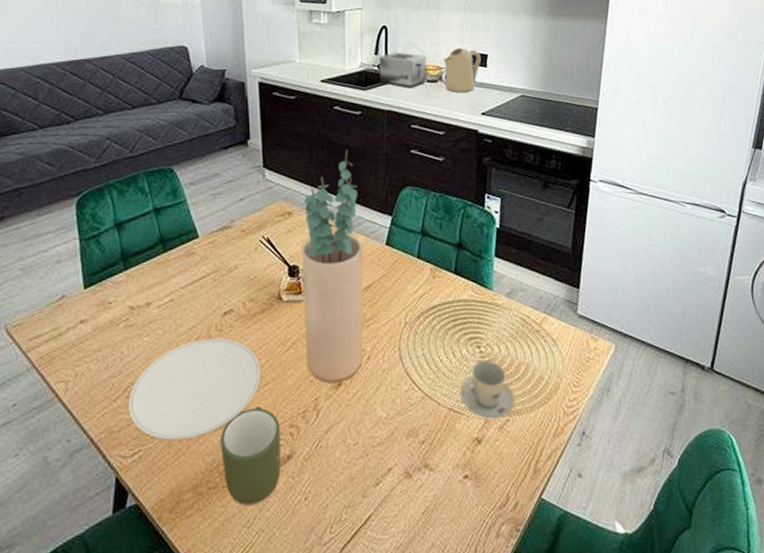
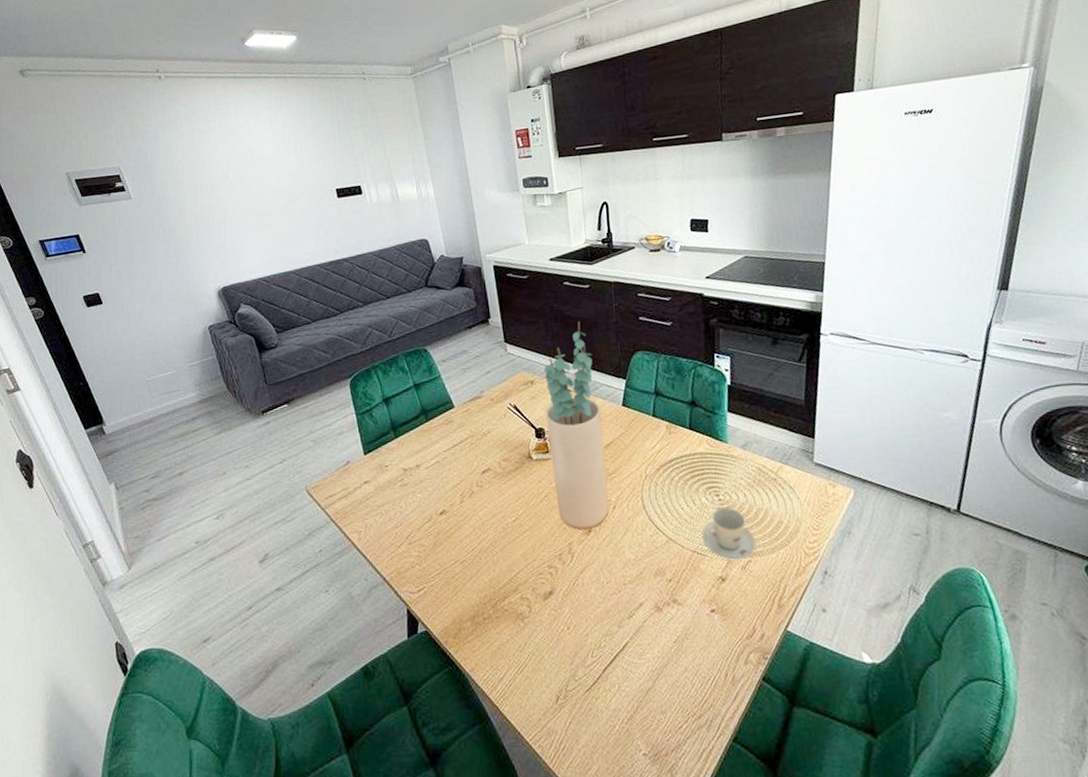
plate: present [128,337,261,441] -> none [410,493,520,580]
mug: present [221,407,281,506] -> none [490,551,545,634]
toaster: present [378,51,427,88] -> none [601,225,649,260]
kettle: present [443,47,481,92] -> none [664,215,702,259]

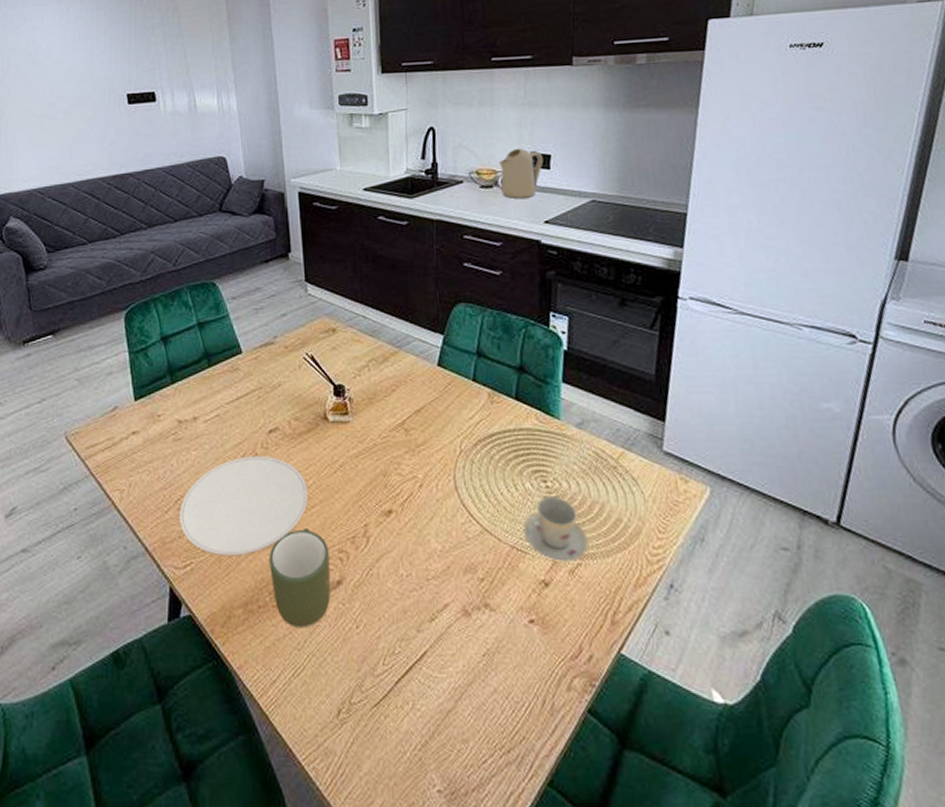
plate: none [410,493,520,580] -> present [179,455,308,557]
mug: none [490,551,545,634] -> present [269,529,331,628]
vase: present [543,321,609,530] -> none [347,263,415,509]
kettle: none [664,215,702,259] -> present [499,148,544,199]

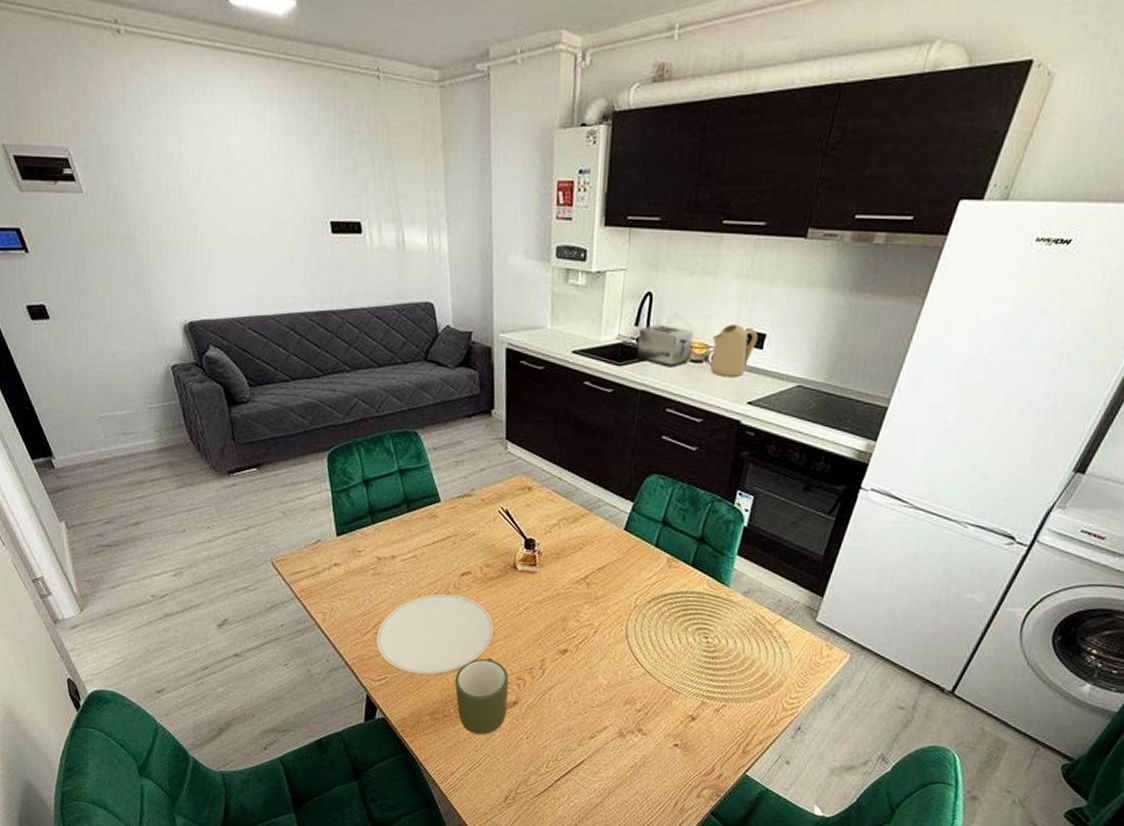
toaster: none [425,155,481,195] -> present [637,324,693,368]
teacup: present [523,496,589,562] -> none [680,649,736,703]

